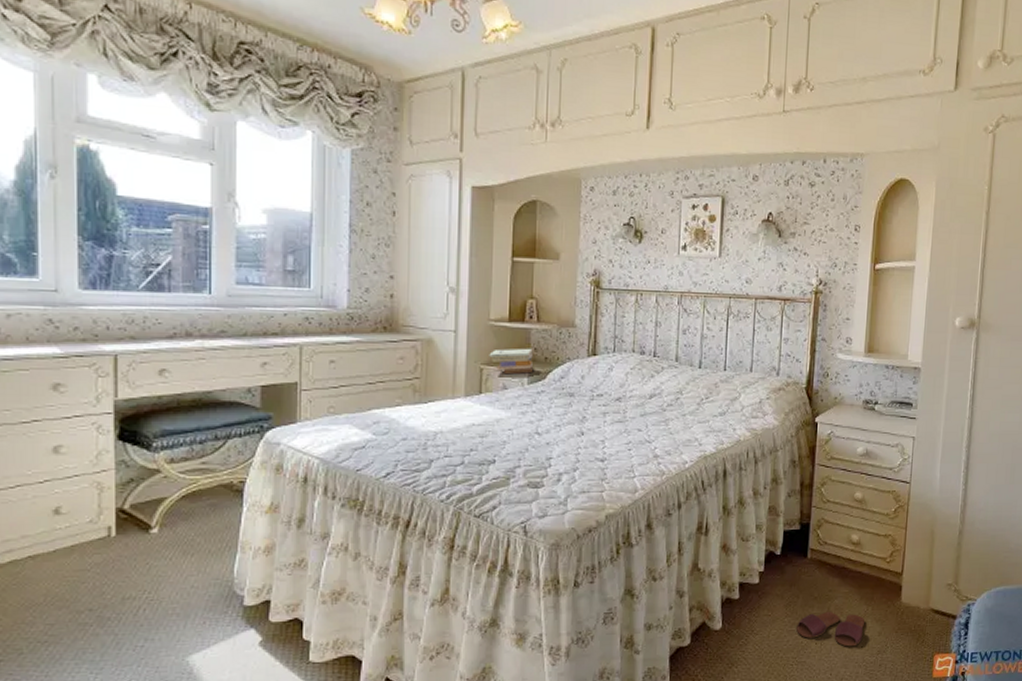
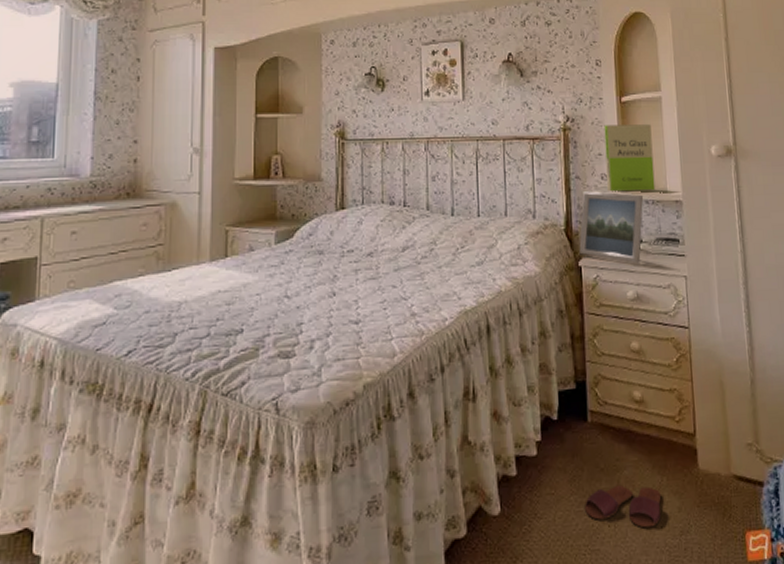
books: present [489,348,534,375] -> none [234,205,281,235]
picture frame: none [816,353,885,424] -> present [578,191,644,265]
book: none [851,291,901,357] -> present [604,124,655,192]

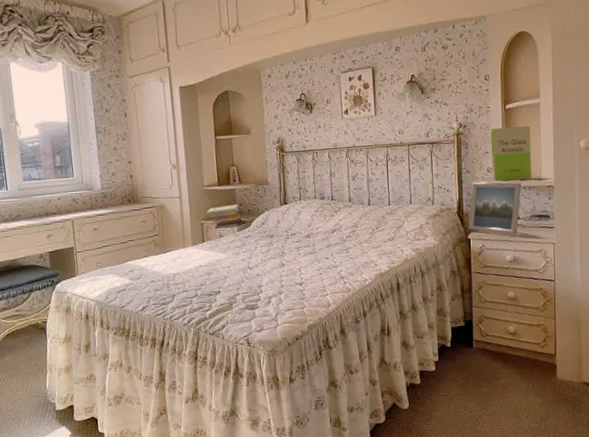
books: none [234,205,281,235] -> present [206,204,241,226]
slippers: present [585,484,662,528] -> none [470,389,527,417]

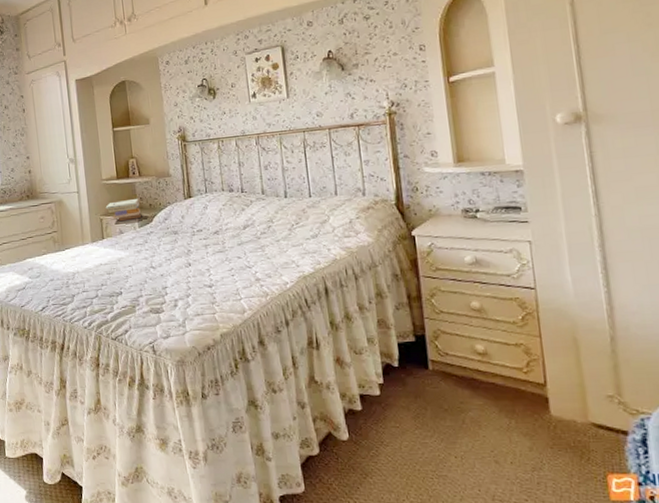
picture frame: present [468,182,522,236] -> none [410,167,479,232]
book: present [490,126,532,182] -> none [431,100,492,167]

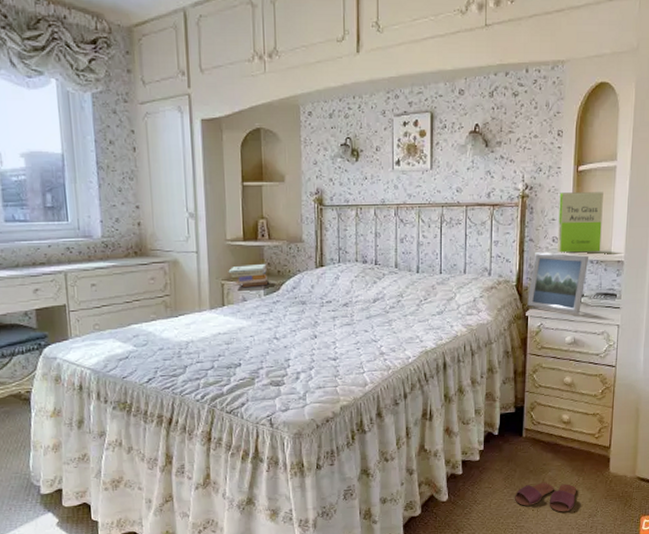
picture frame: none [410,167,479,232] -> present [526,252,589,315]
slippers: none [430,423,511,462] -> present [515,482,576,512]
book: none [431,100,492,167] -> present [557,192,603,253]

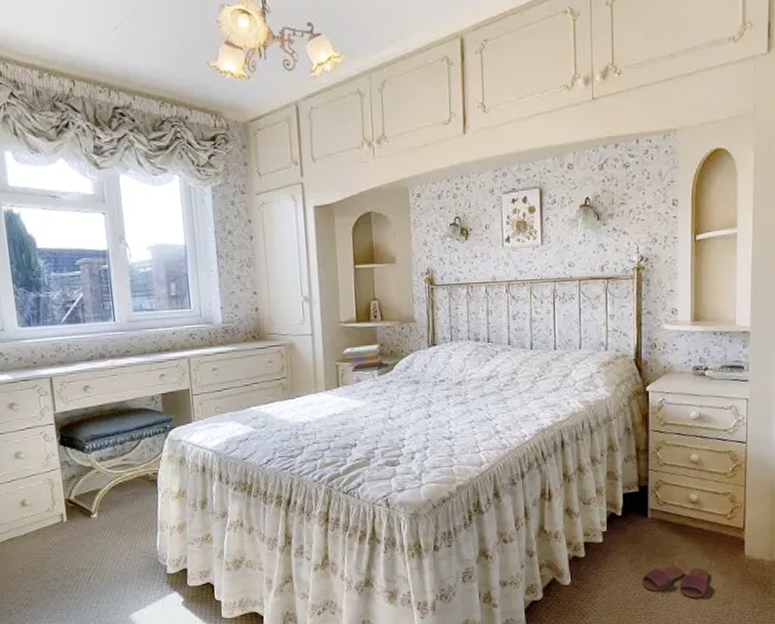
picture frame: present [526,252,589,315] -> none [646,325,712,389]
book: present [557,192,603,253] -> none [677,260,724,325]

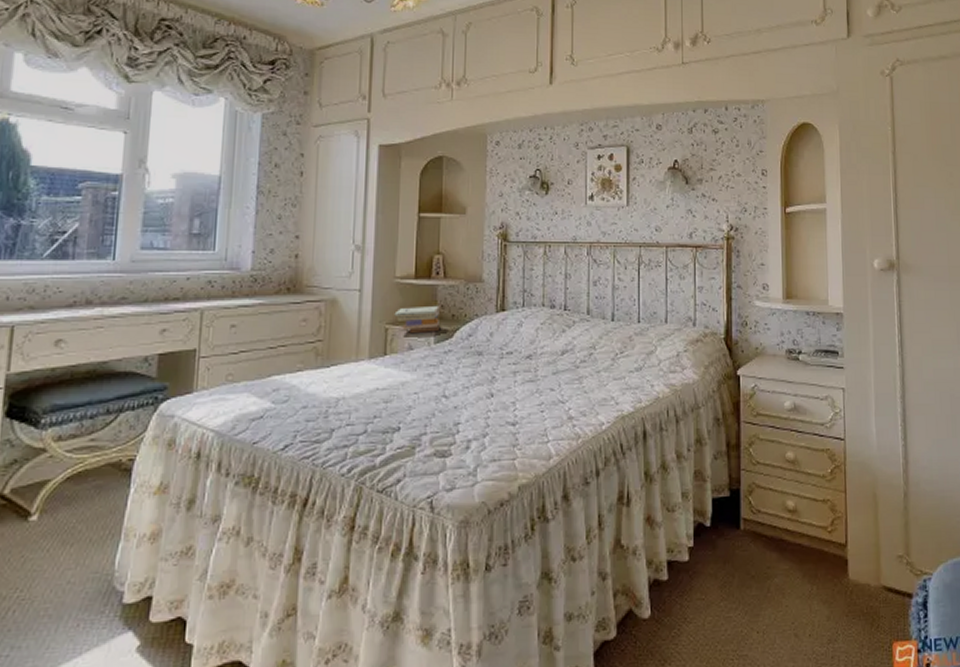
slippers: present [642,565,709,598] -> none [734,592,810,636]

